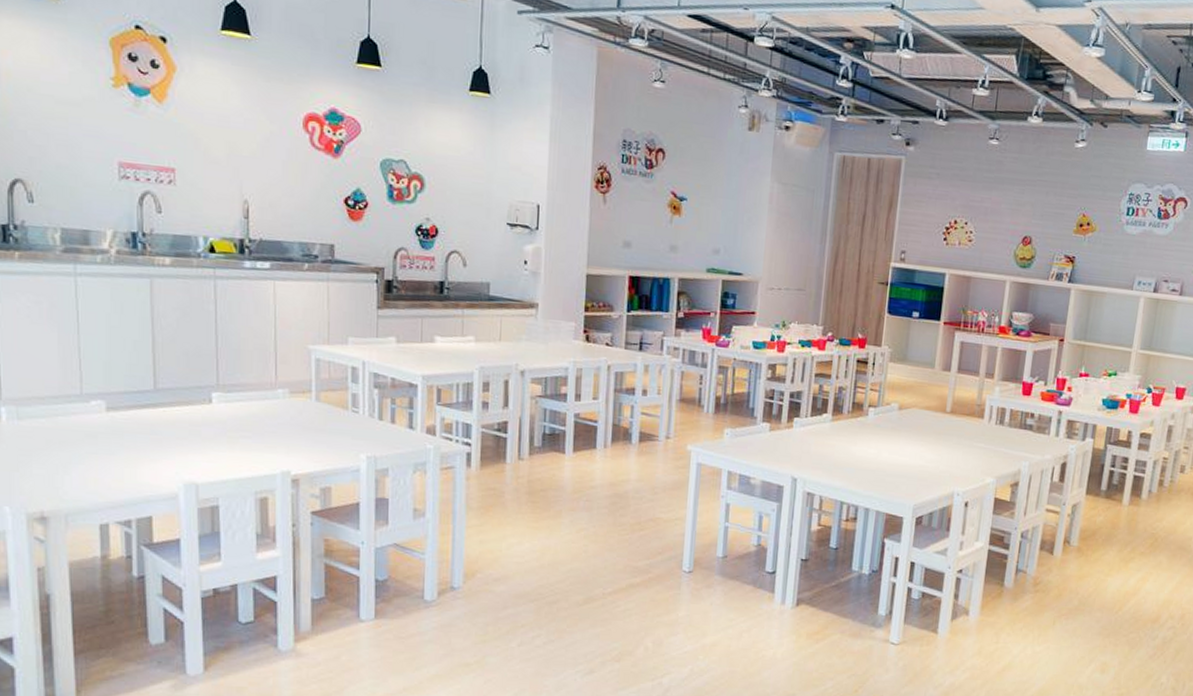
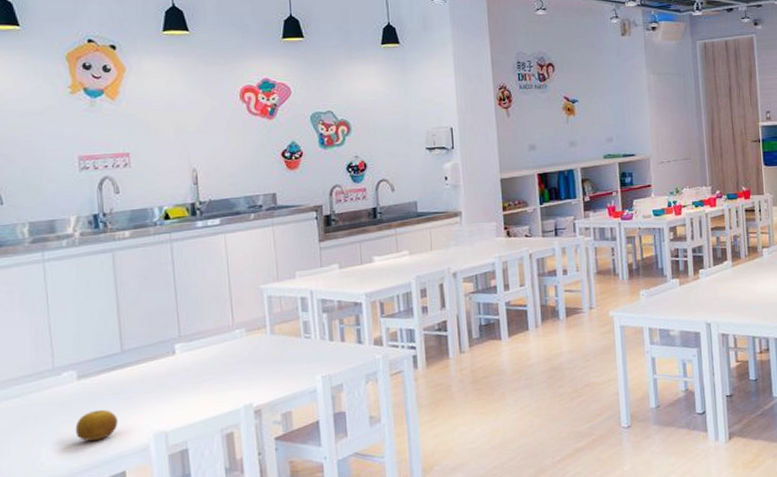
fruit: none [101,446,147,480] -> present [75,409,118,442]

